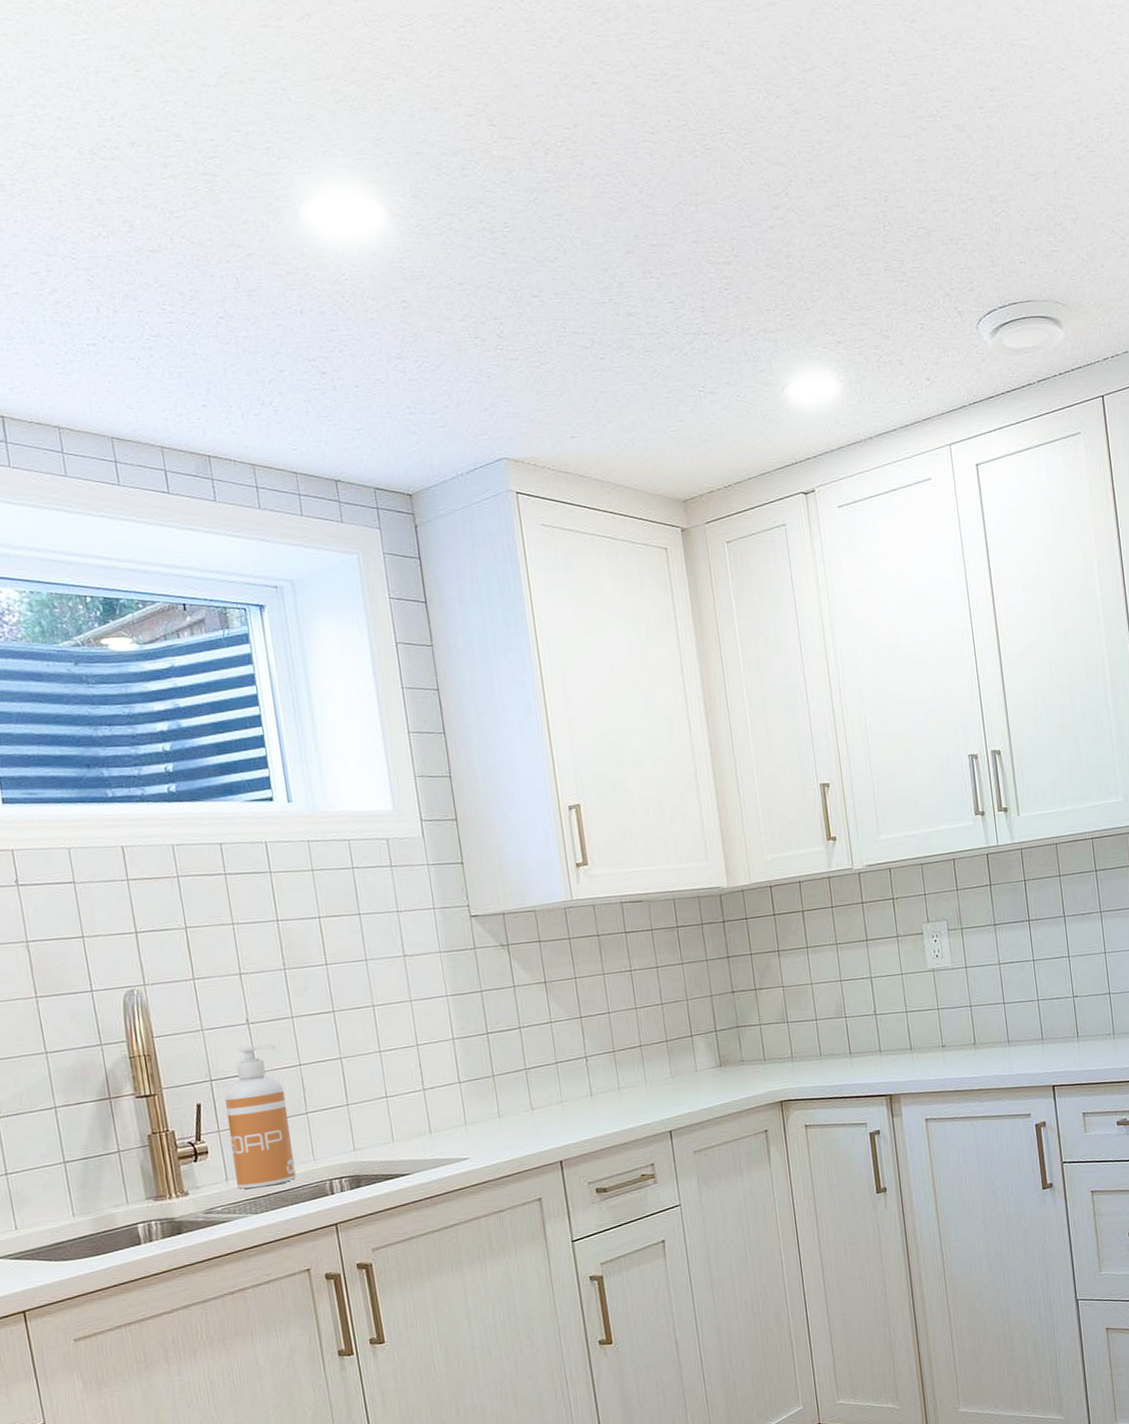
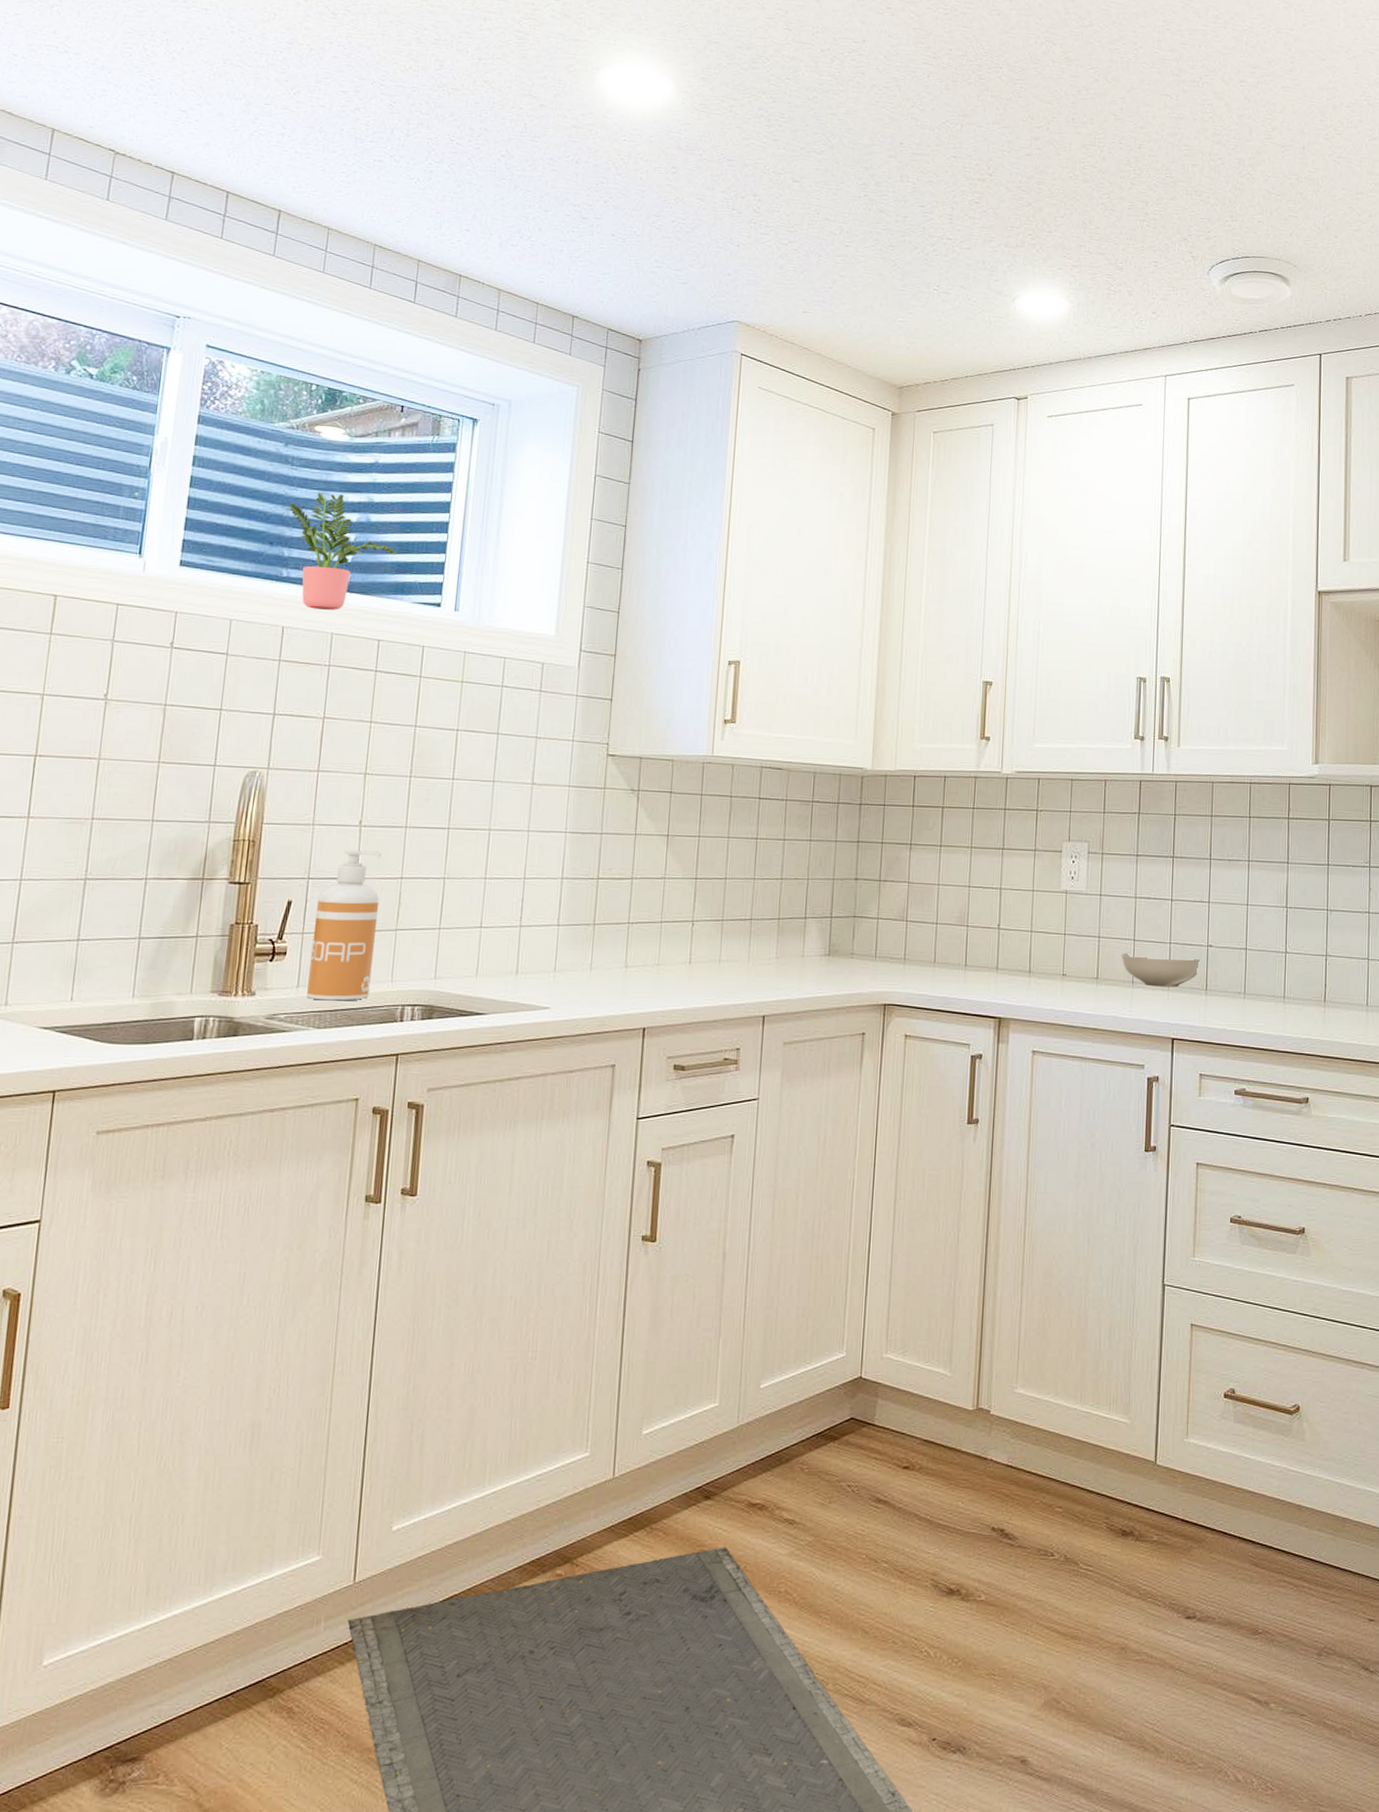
potted plant: none [96,704,216,824] -> present [289,493,397,610]
bowl: none [993,1010,1070,1043] -> present [1120,952,1200,987]

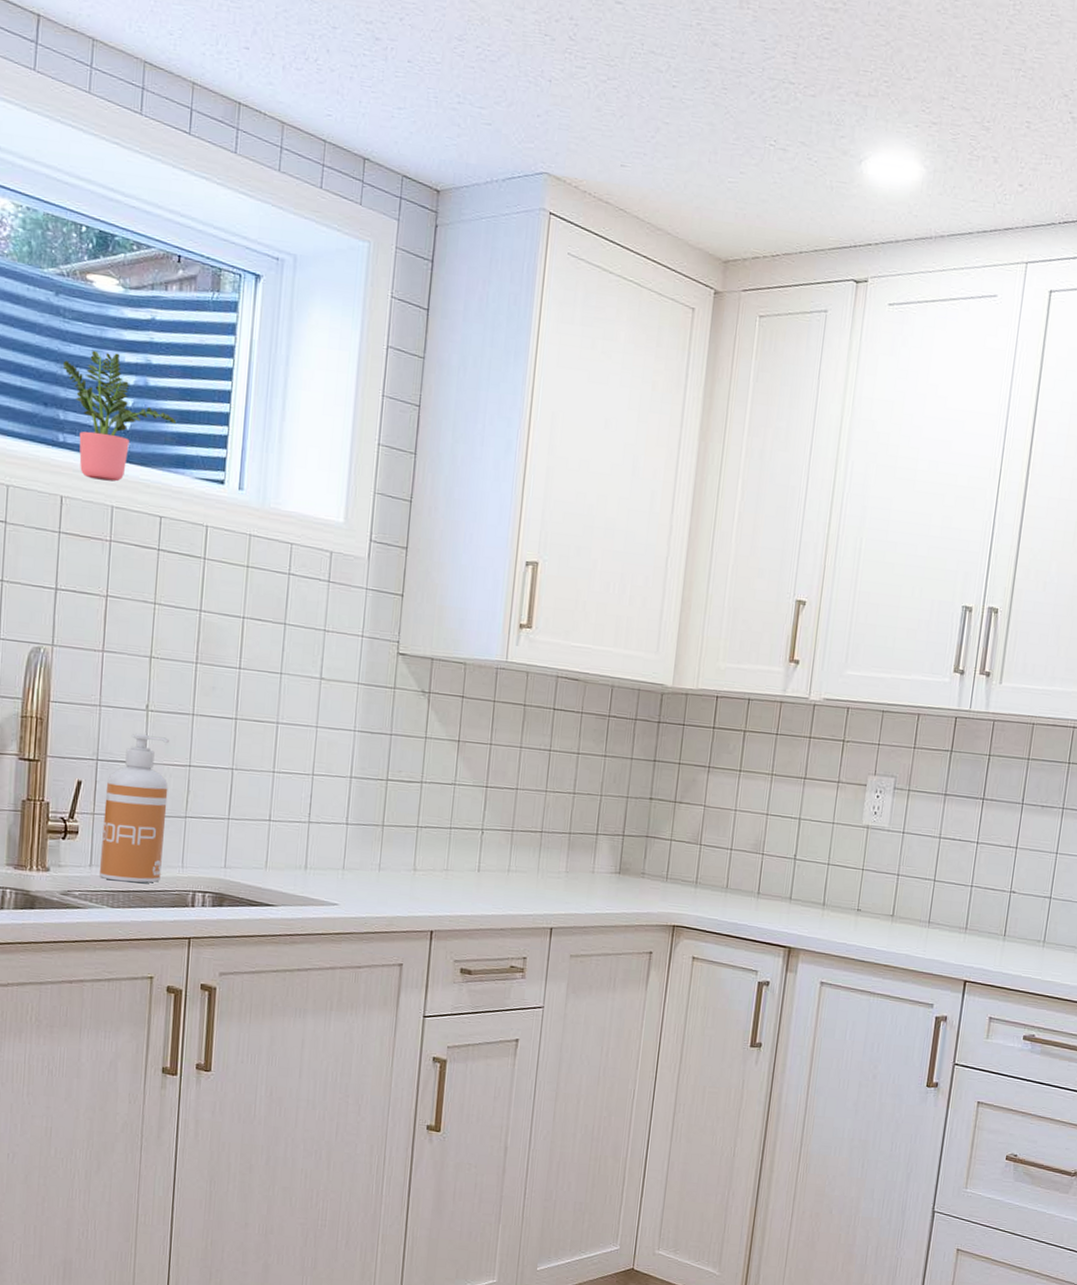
bowl: present [1120,952,1200,987] -> none [918,892,1001,931]

